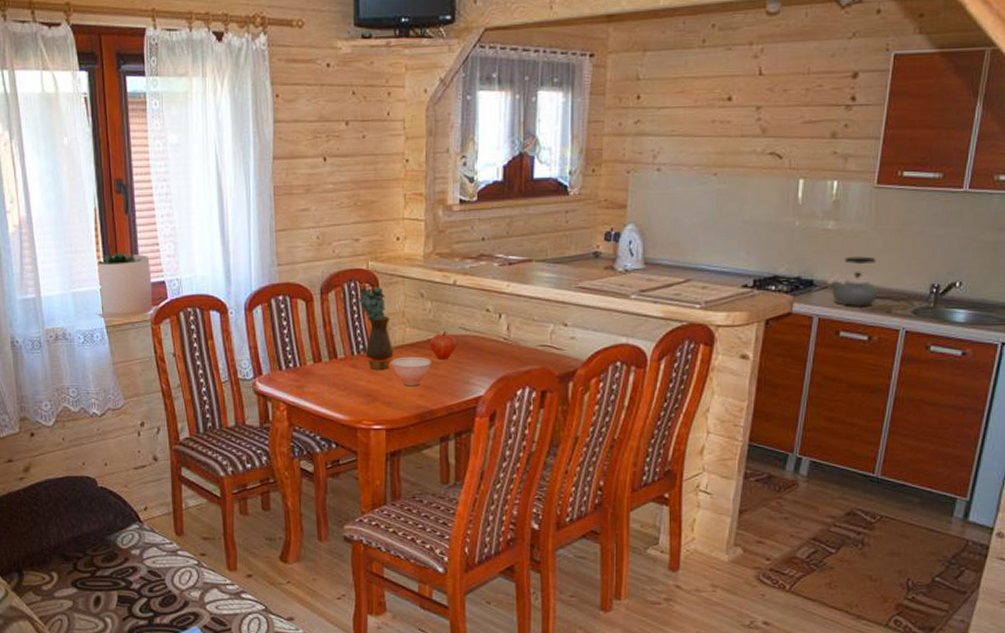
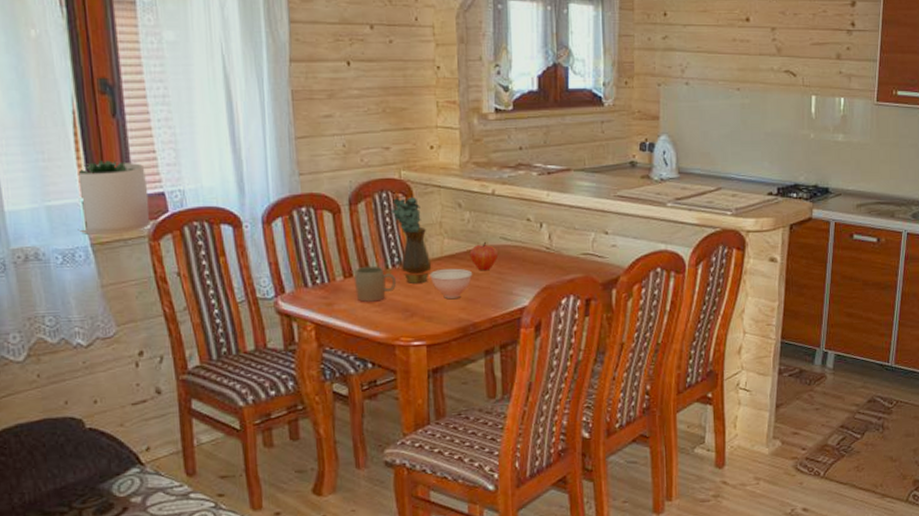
mug: none [323,352,361,386] -> present [354,265,397,302]
kettle: present [827,256,878,307] -> none [840,166,883,212]

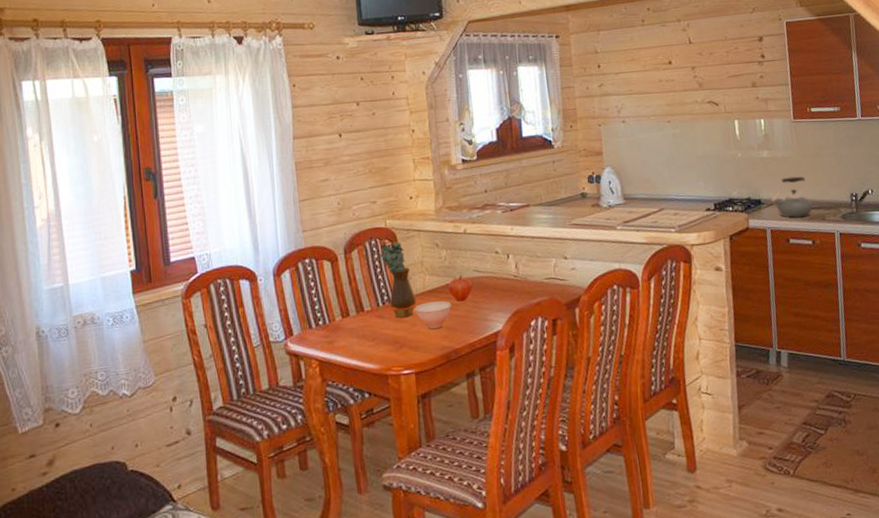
planter: present [78,160,150,236] -> none [125,234,183,299]
mug: present [354,265,397,302] -> none [351,304,387,338]
kettle: none [840,166,883,212] -> present [771,176,813,218]

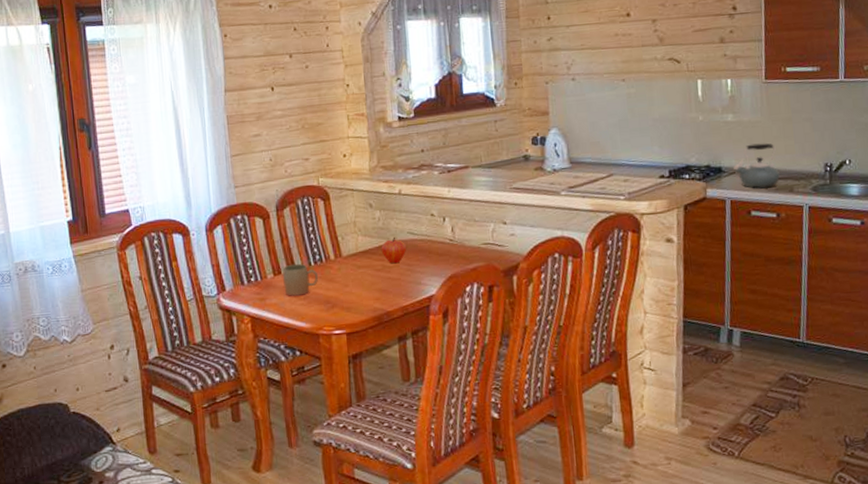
mug: none [351,304,387,338] -> present [282,263,319,296]
vase: present [379,240,417,318] -> none [311,198,349,278]
bowl: present [414,301,452,330] -> none [347,262,385,291]

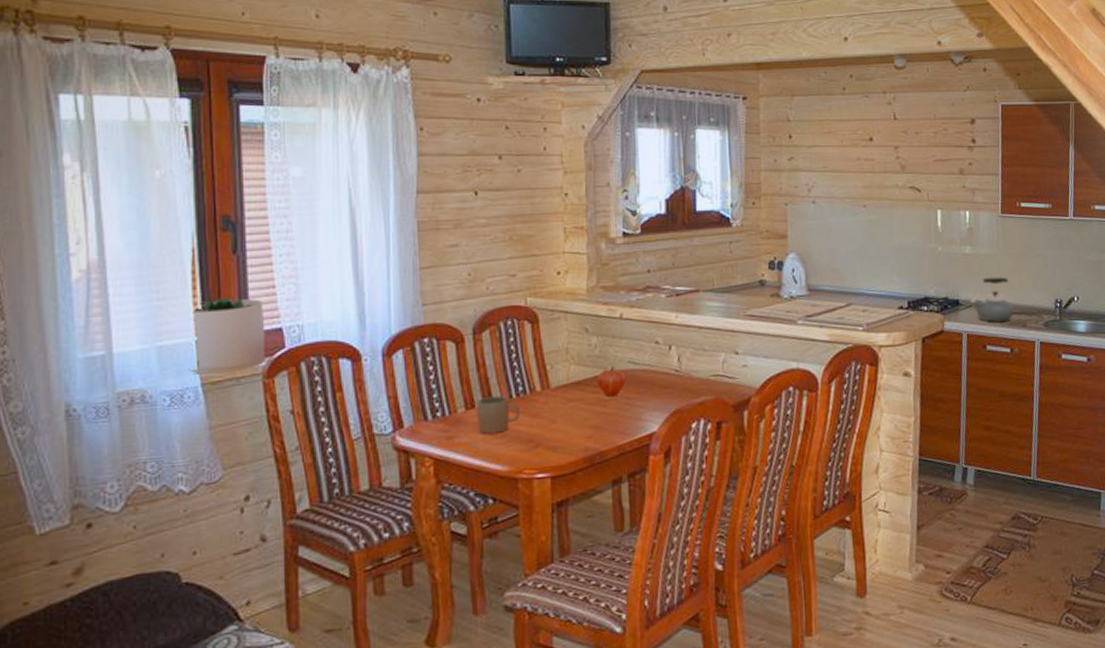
planter: none [63,185,118,248] -> present [189,297,266,375]

